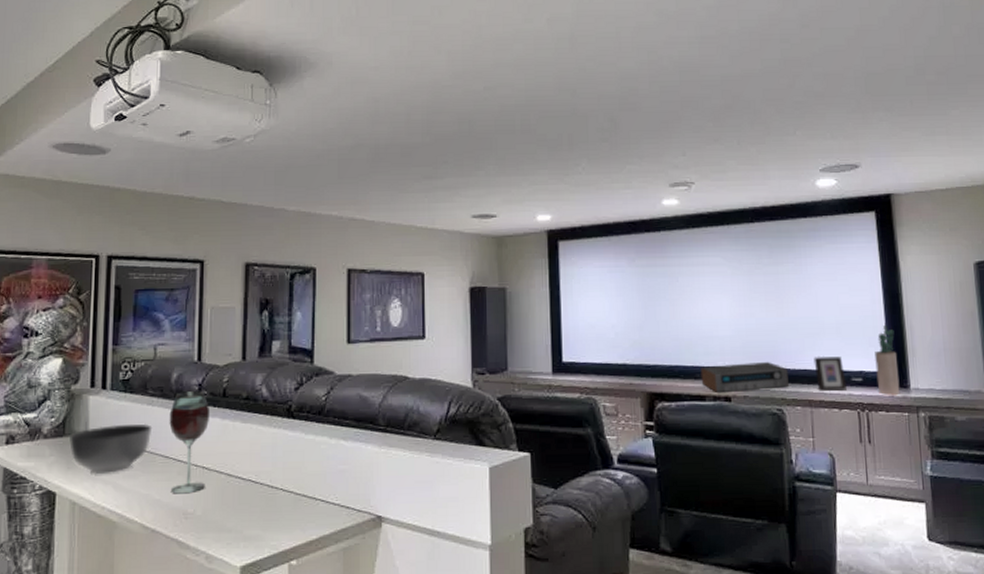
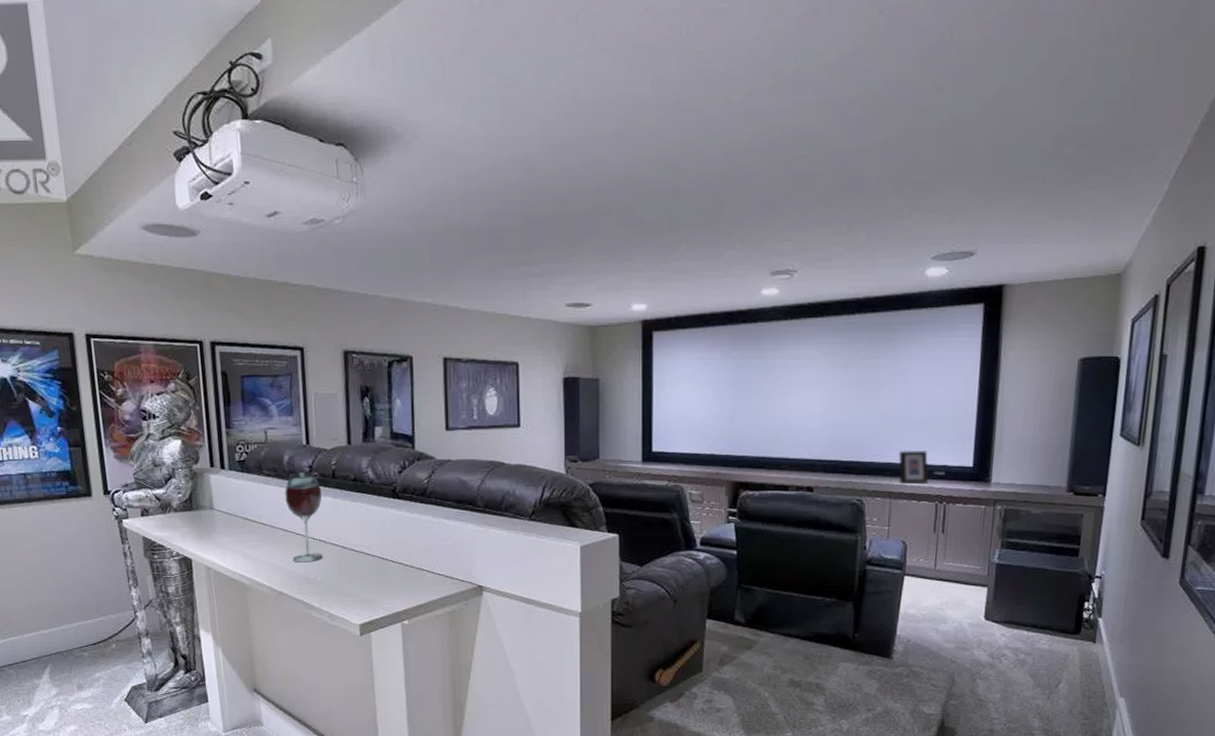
bowl: present [69,423,153,474] -> none [197,500,271,543]
stereo receiver: present [700,361,789,392] -> none [786,454,872,483]
vase: present [875,323,900,396] -> none [958,419,984,490]

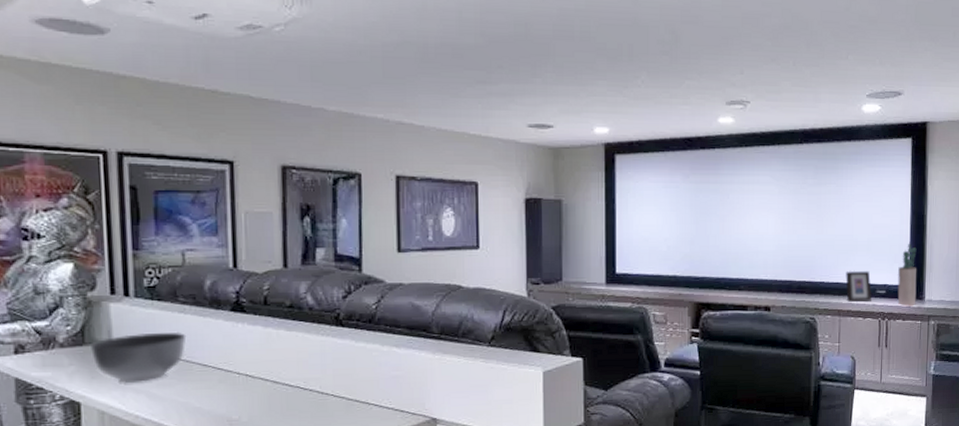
bowl: none [197,500,271,543] -> present [91,331,187,383]
wineglass: present [285,472,323,563] -> none [205,299,251,402]
vase: none [958,419,984,490] -> present [897,241,917,307]

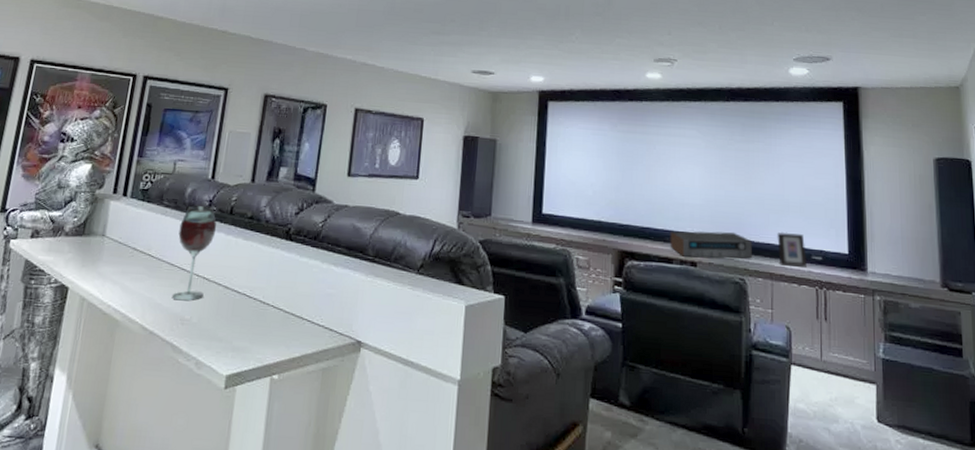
bowl: present [91,331,187,383] -> none [87,230,163,275]
wineglass: none [205,299,251,402] -> present [173,205,217,301]
stereo receiver: none [744,274,822,302] -> present [670,231,752,259]
vase: present [897,241,917,307] -> none [835,207,858,278]

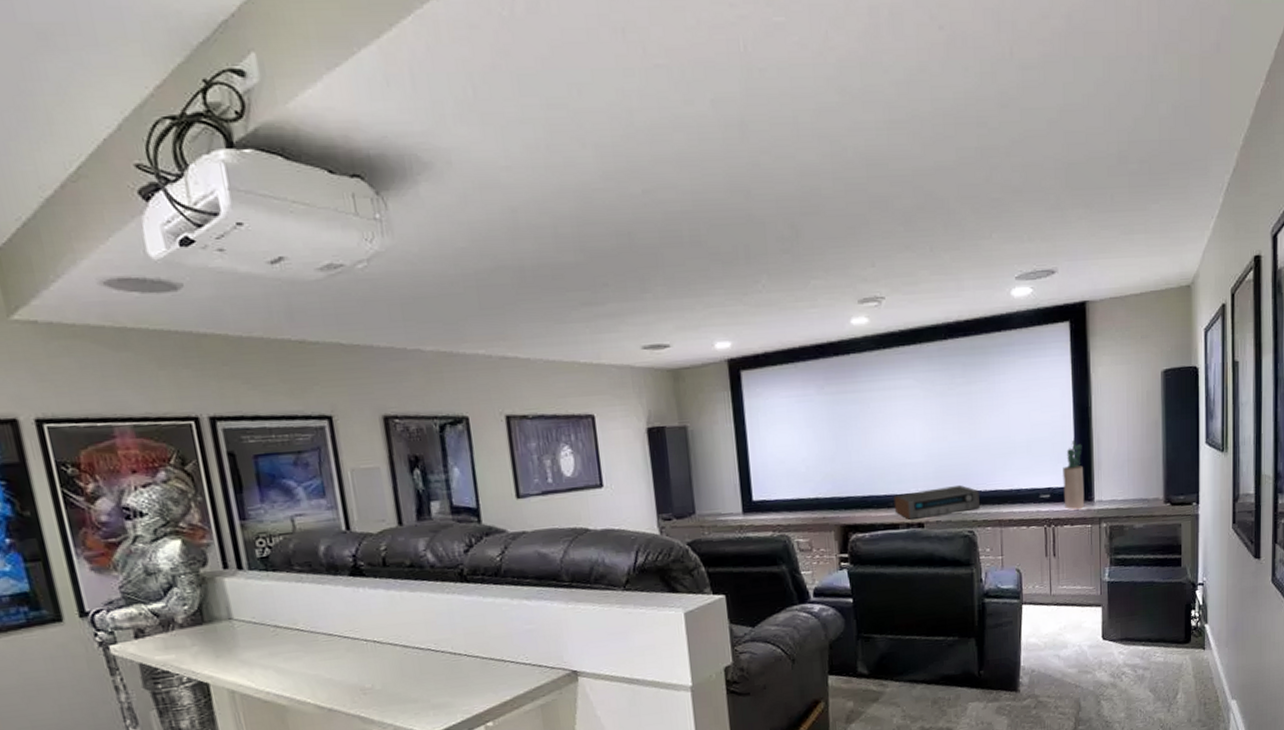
wineglass: present [173,205,217,301] -> none [324,562,380,671]
picture frame: present [777,231,807,267] -> none [1004,474,1035,511]
vase: none [835,207,858,278] -> present [1063,438,1085,510]

